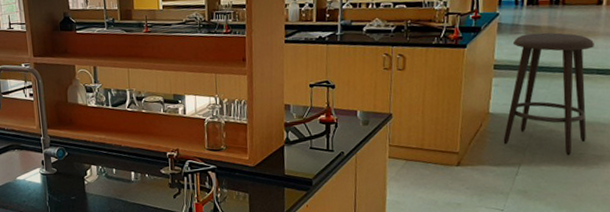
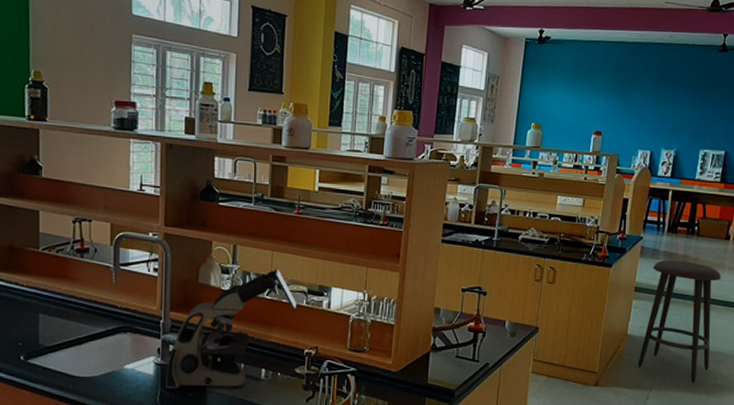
microscope: none [51,83,156,196] -> present [166,269,297,391]

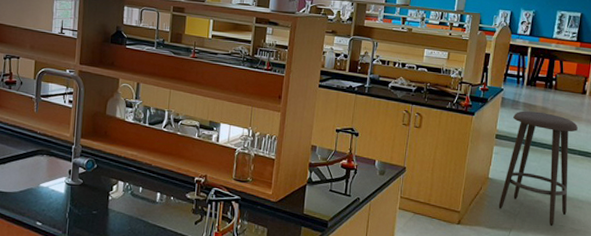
microscope: present [166,269,297,391] -> none [74,105,190,209]

